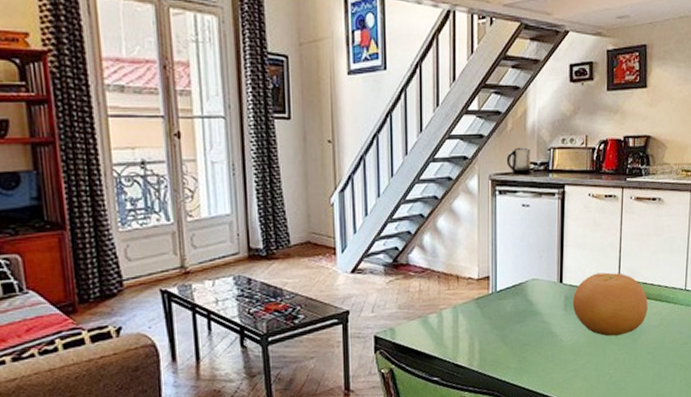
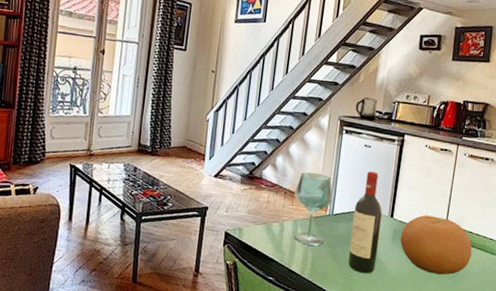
wine glass: none [450,246,494,332] -> present [294,172,333,246]
wine bottle: none [519,234,551,352] -> present [348,171,383,274]

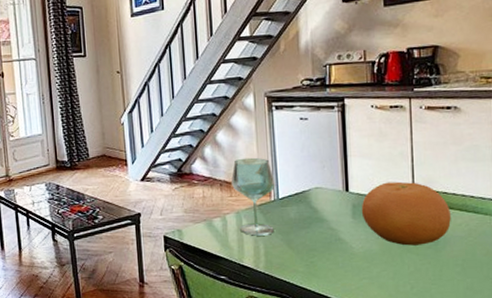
wine bottle: present [348,171,383,274] -> none [302,145,339,257]
kettle: present [355,97,378,121] -> none [281,65,307,91]

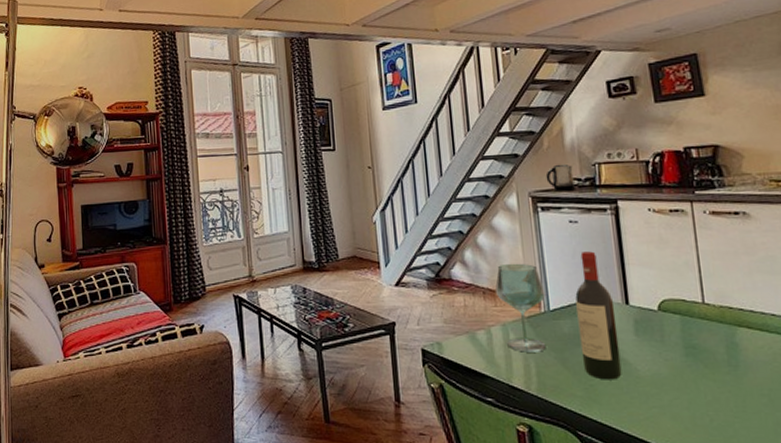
kettle: none [281,65,307,91] -> present [545,163,575,192]
wine bottle: none [302,145,339,257] -> present [575,251,622,380]
fruit: present [361,181,451,246] -> none [644,295,751,370]

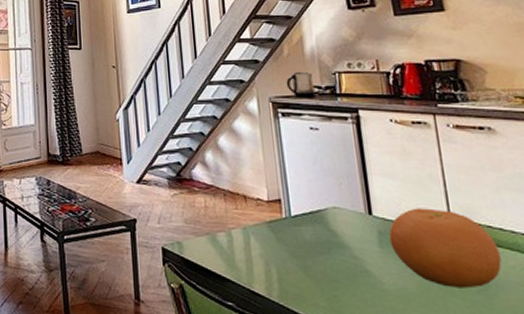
wine glass: present [495,263,546,352] -> none [236,167,288,258]
wine bottle: present [575,251,622,380] -> none [317,159,367,292]
fruit: none [644,295,751,370] -> present [388,208,502,289]

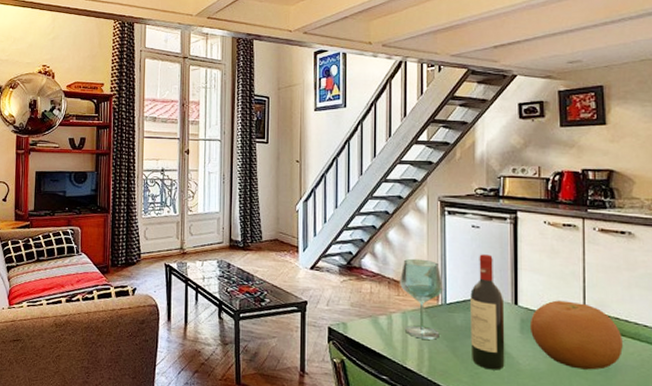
wine glass: none [236,167,288,258] -> present [400,258,444,340]
kettle: present [286,71,315,98] -> none [455,174,480,199]
wine bottle: none [317,159,367,292] -> present [470,254,505,371]

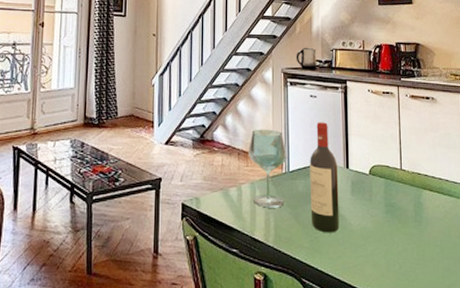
kettle: none [455,174,480,199] -> present [296,47,317,70]
fruit: present [529,300,623,370] -> none [359,162,431,225]

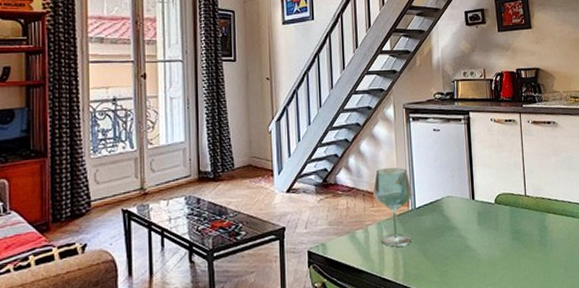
kettle: present [296,47,317,70] -> none [417,80,439,104]
wine bottle: present [310,122,340,233] -> none [435,155,468,266]

